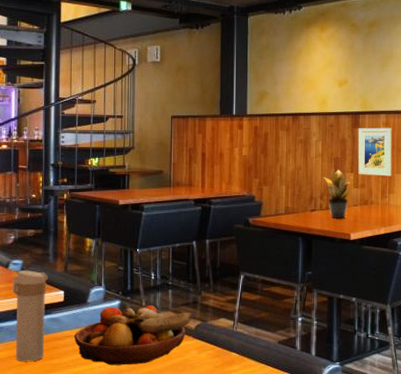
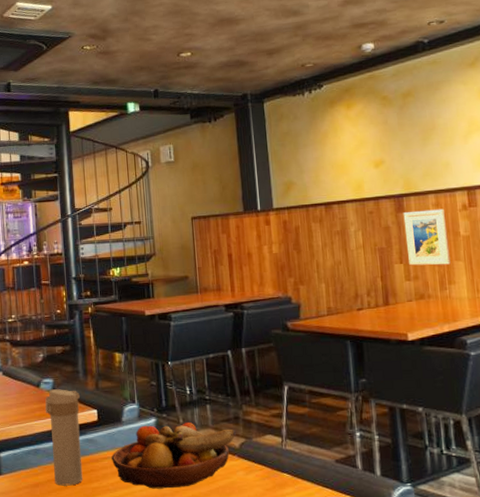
potted plant: present [323,167,353,218] -> none [368,258,404,317]

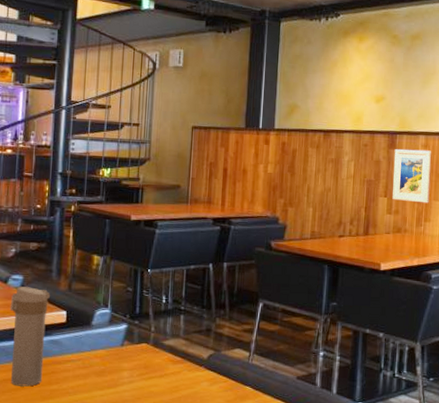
fruit bowl: present [111,423,236,489] -> none [75,330,206,395]

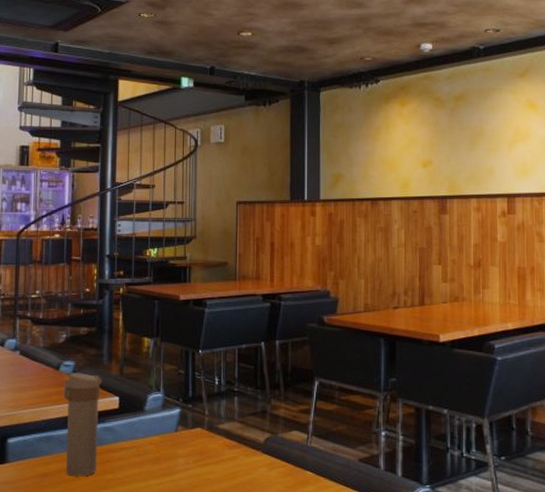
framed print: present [392,149,431,203] -> none [445,213,486,269]

